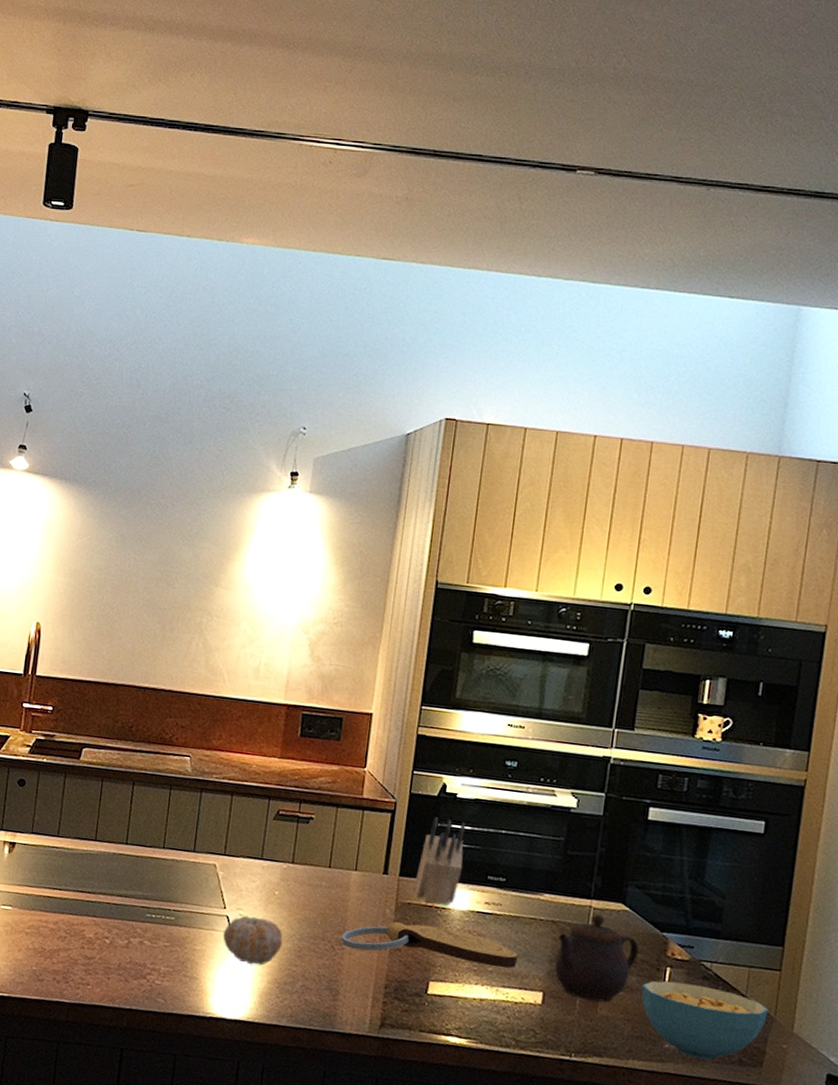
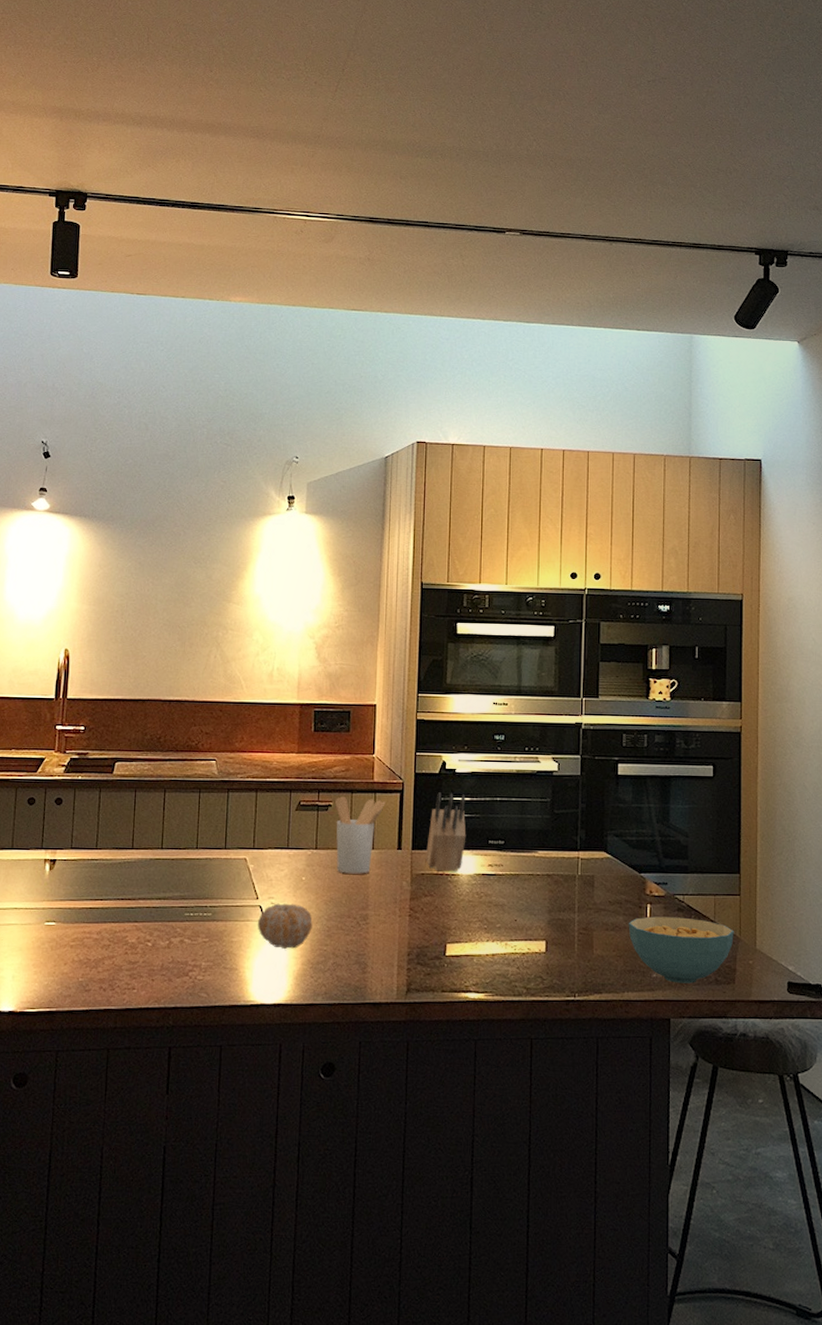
utensil holder: none [314,810,374,896] -> present [335,797,386,874]
cutting board: present [341,921,518,968] -> none [365,892,521,923]
teapot: present [554,914,639,1002] -> none [553,864,623,944]

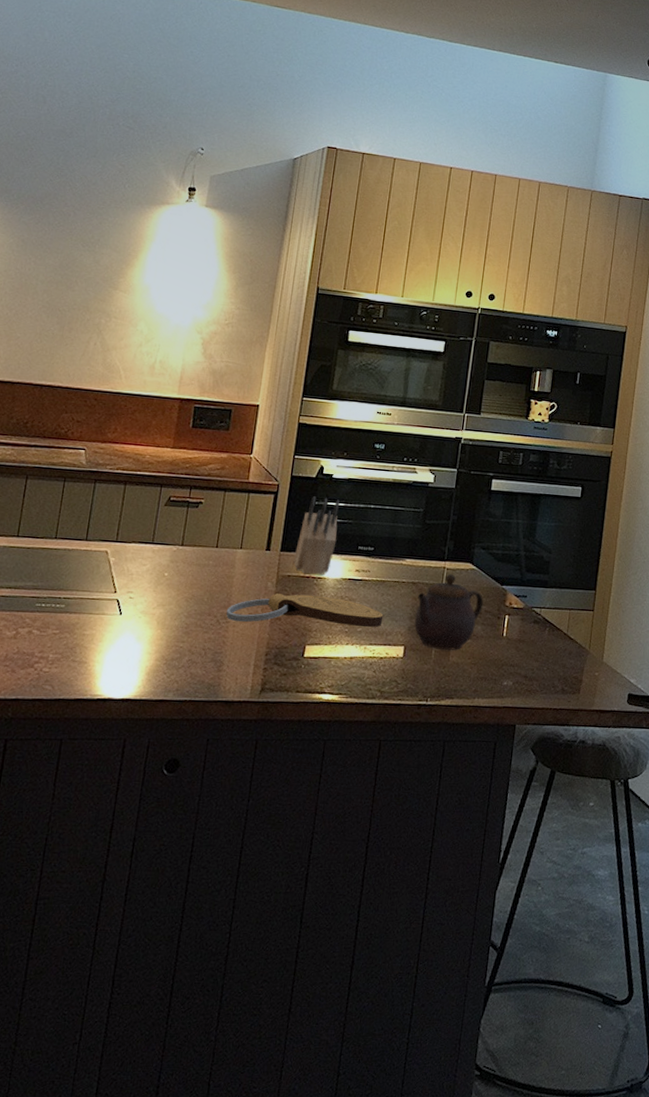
fruit: present [257,903,313,949] -> none [112,598,171,644]
utensil holder: present [335,797,386,874] -> none [201,494,259,573]
cutting board: none [365,892,521,923] -> present [226,593,384,628]
teapot: none [553,864,623,944] -> present [414,573,484,651]
cereal bowl: present [628,916,734,984] -> none [485,627,584,692]

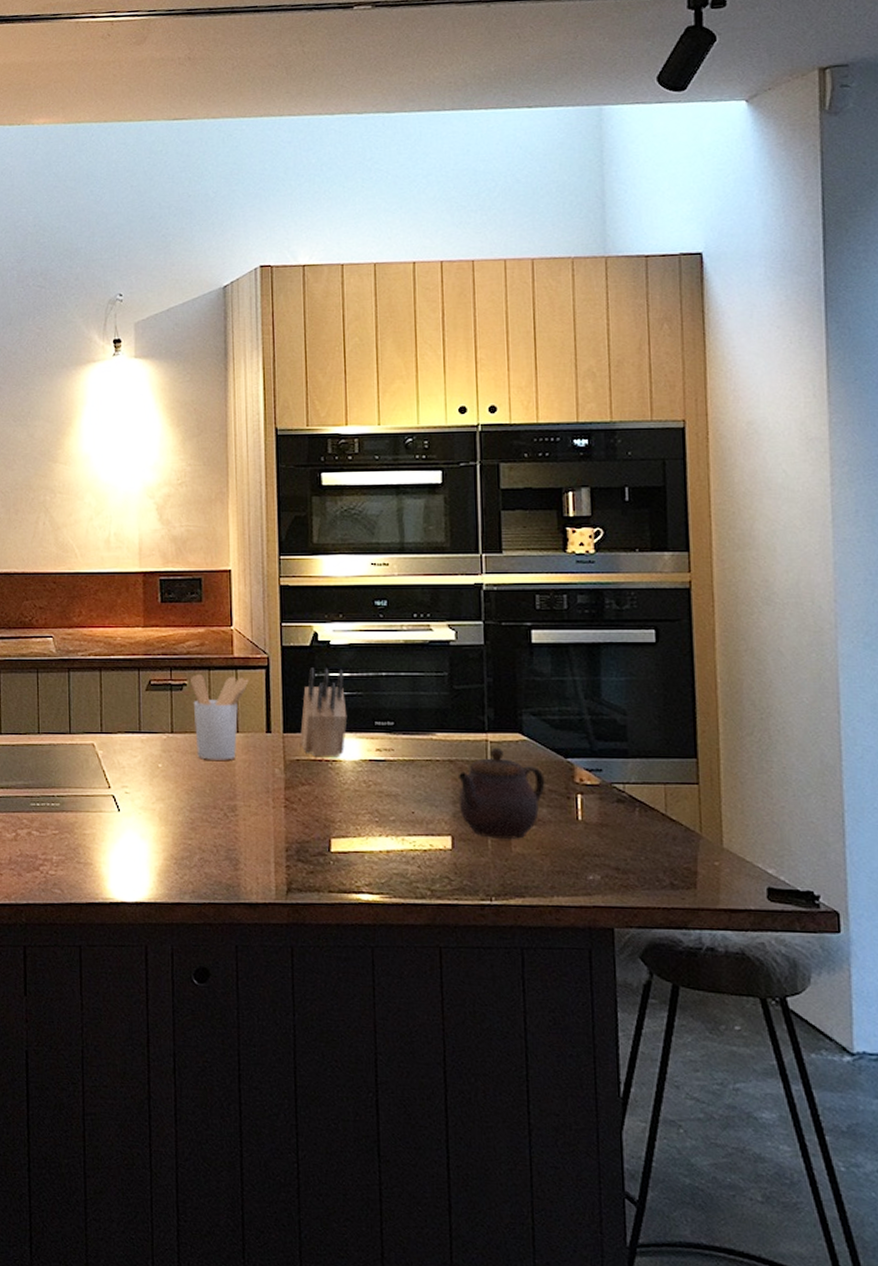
utensil holder: none [201,494,259,573] -> present [191,674,249,760]
cutting board: present [226,593,384,628] -> none [232,780,420,816]

